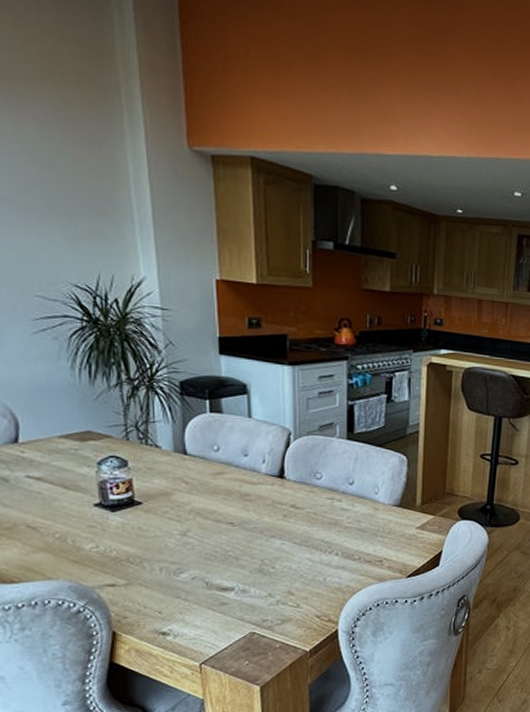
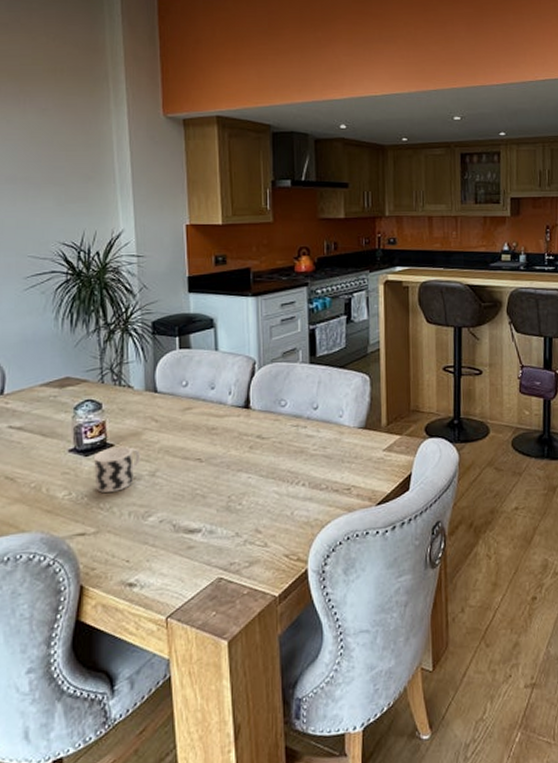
cup: none [122,504,171,548] -> present [94,446,141,493]

